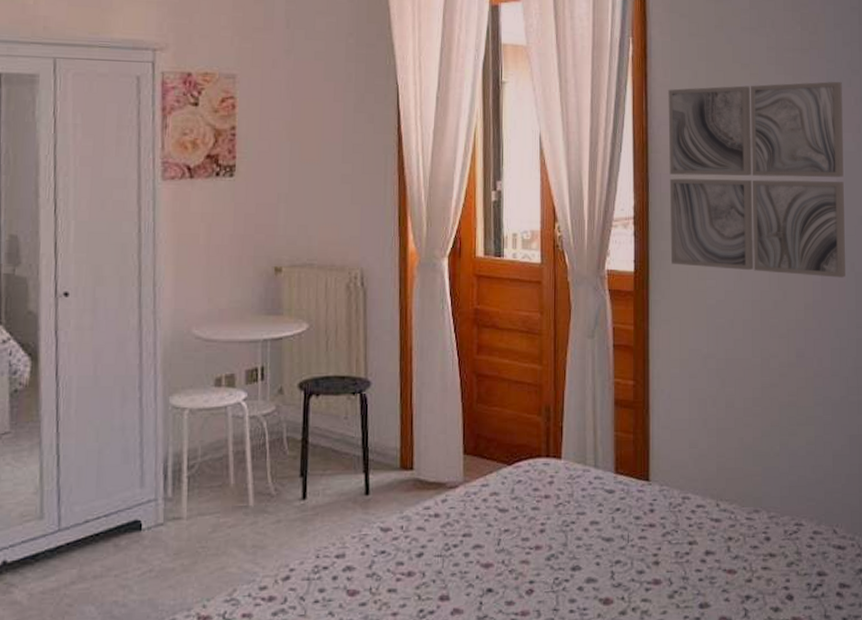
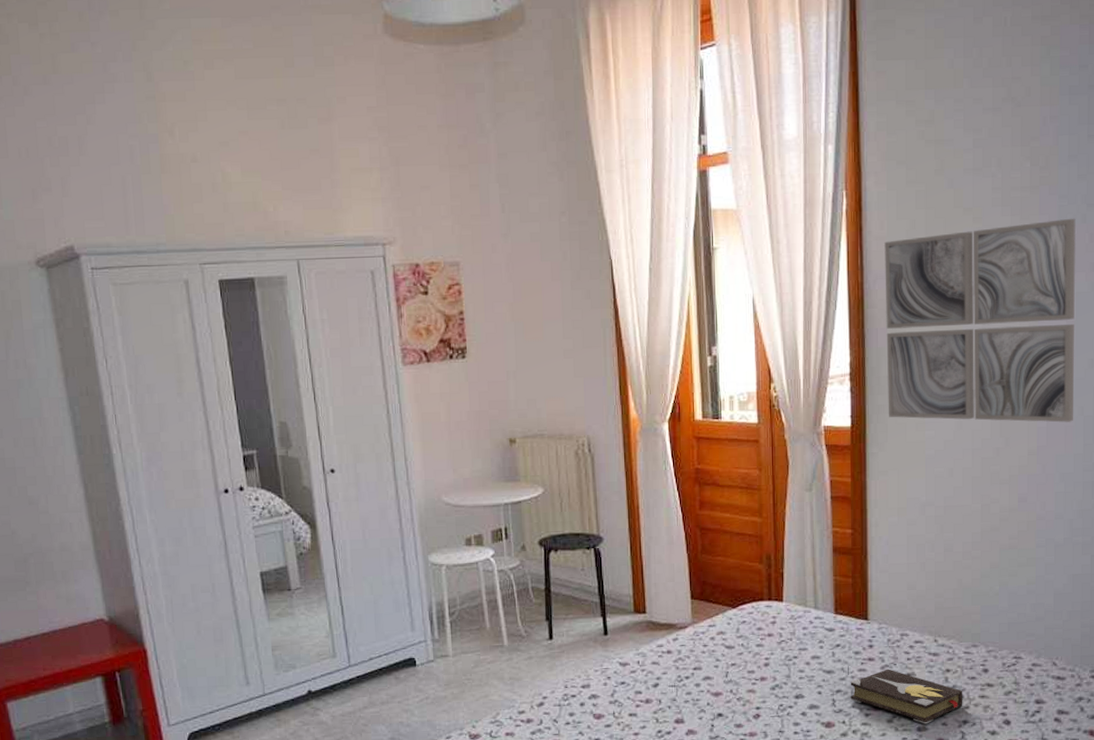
hardback book: none [630,536,746,600] -> present [850,669,963,724]

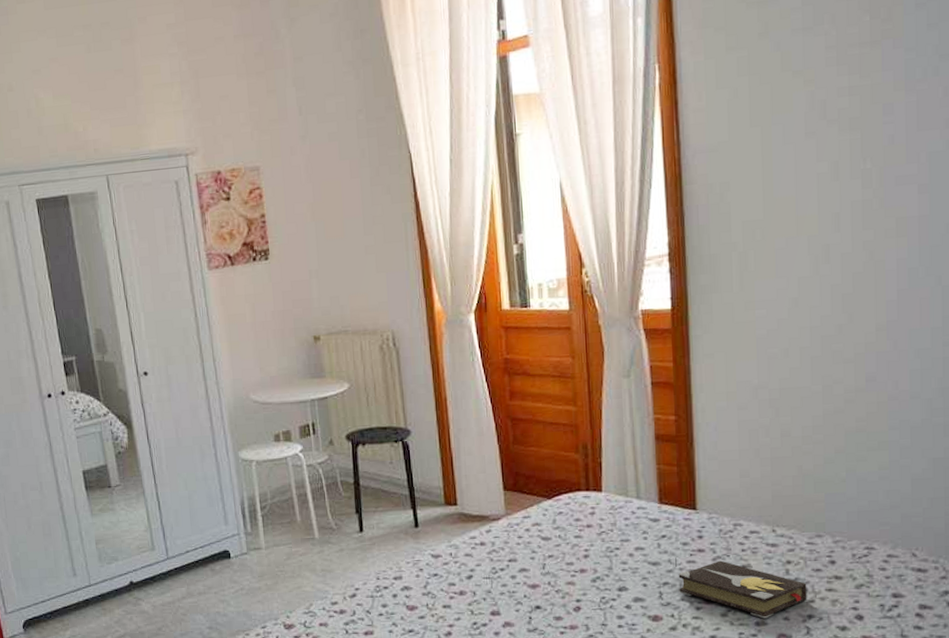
wall art: present [884,218,1076,423] -> none [703,71,929,298]

